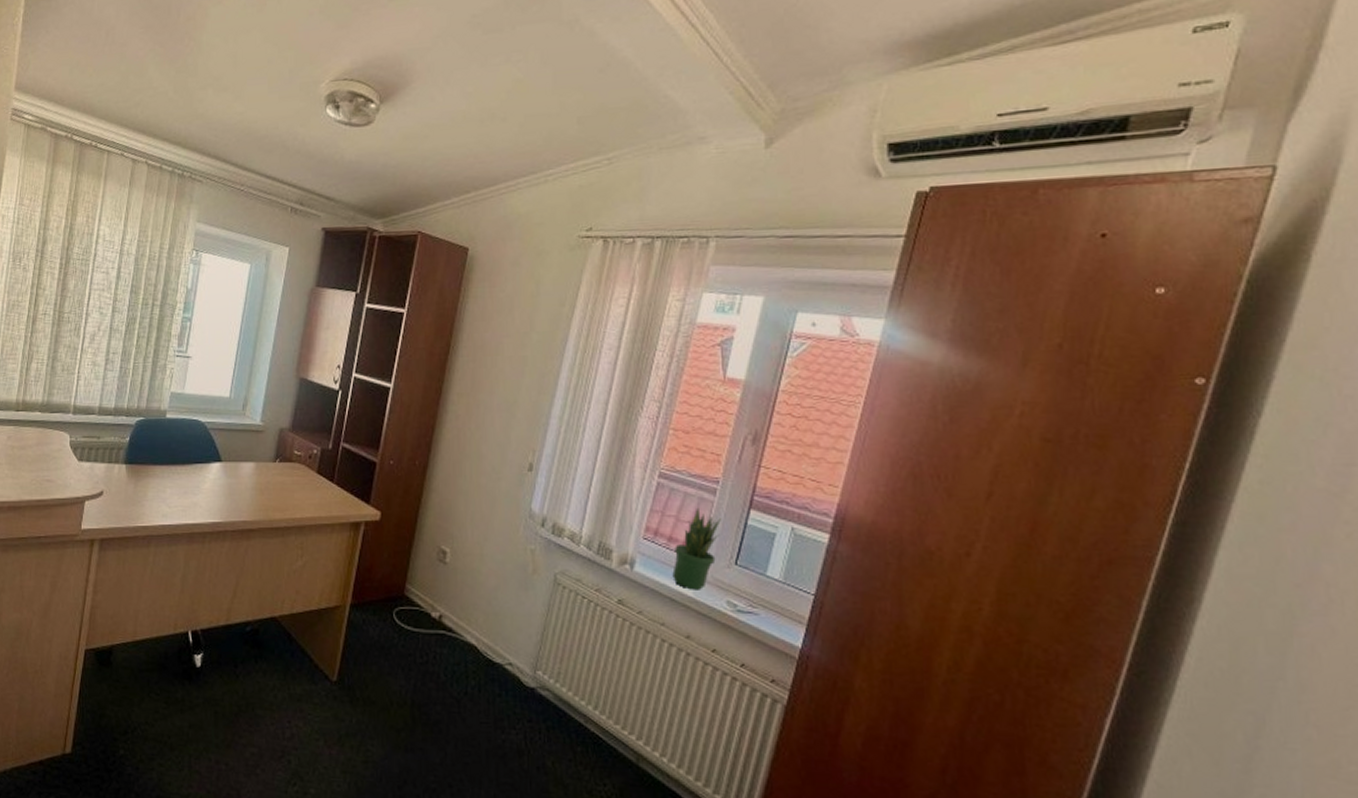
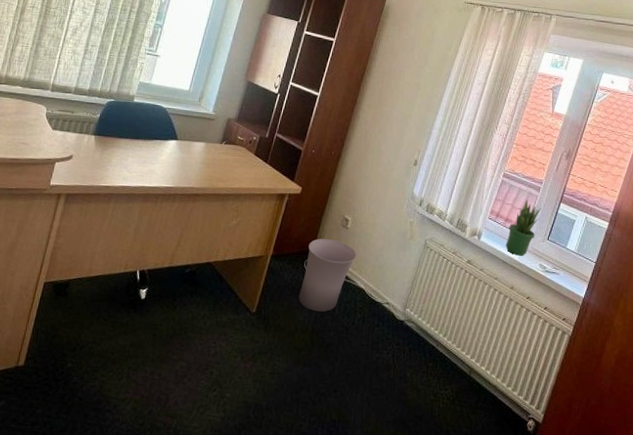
waste bin: none [390,578,461,678] -> present [298,238,356,312]

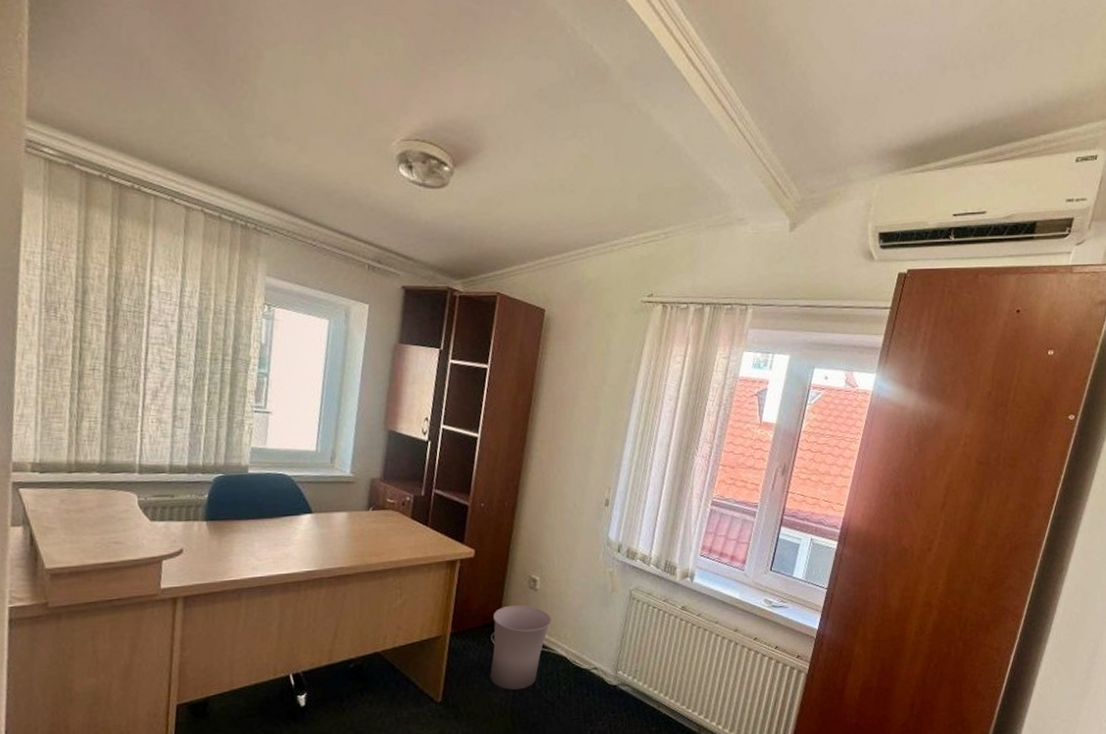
planter: present [506,199,541,256] -> none [723,527,759,593]

